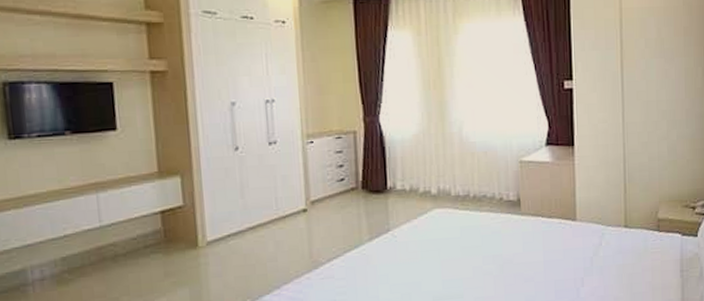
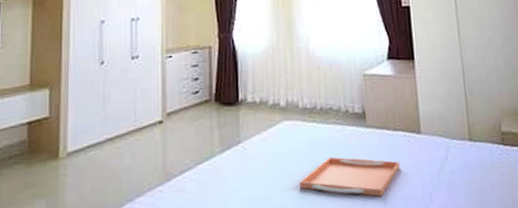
serving tray: none [450,244,553,282] -> present [299,157,400,197]

